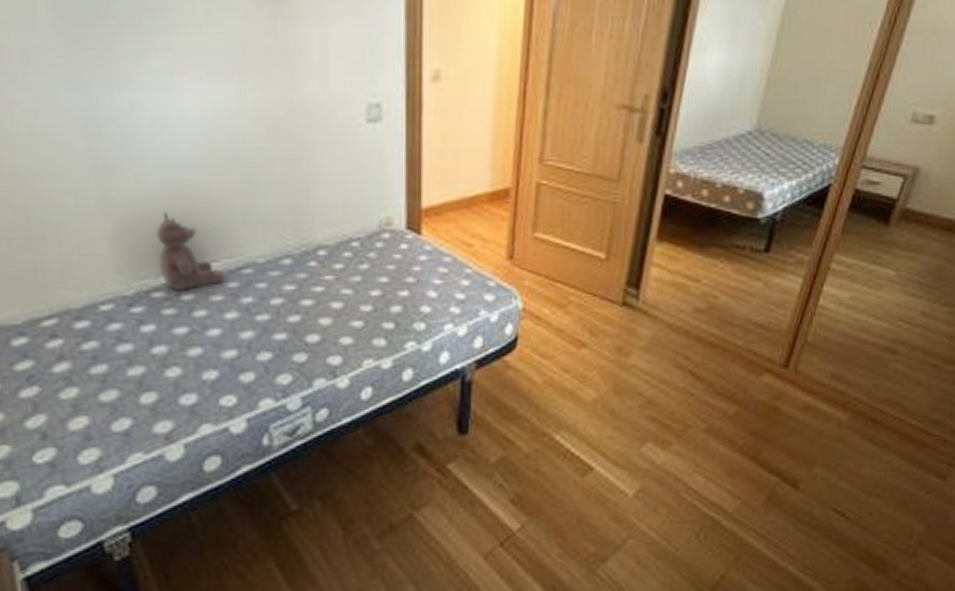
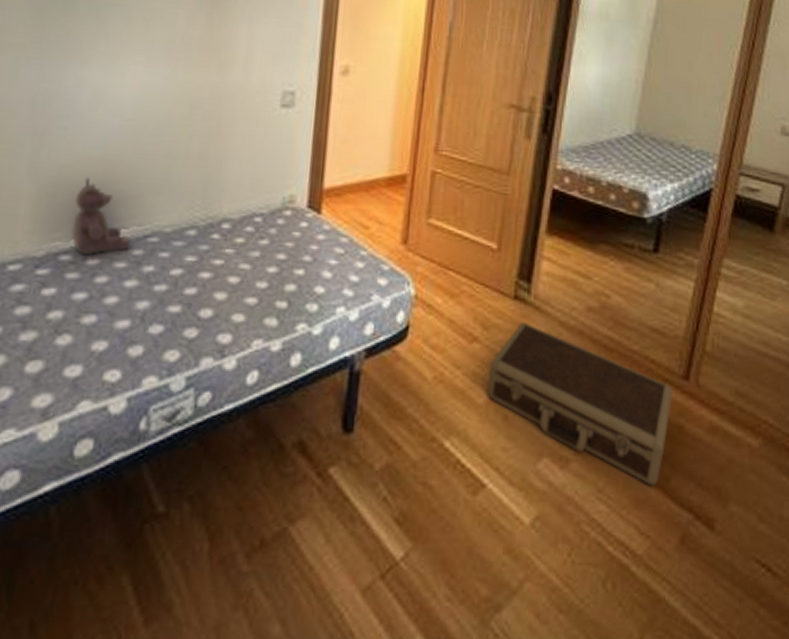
suitcase: none [595,326,772,459] -> present [487,322,673,486]

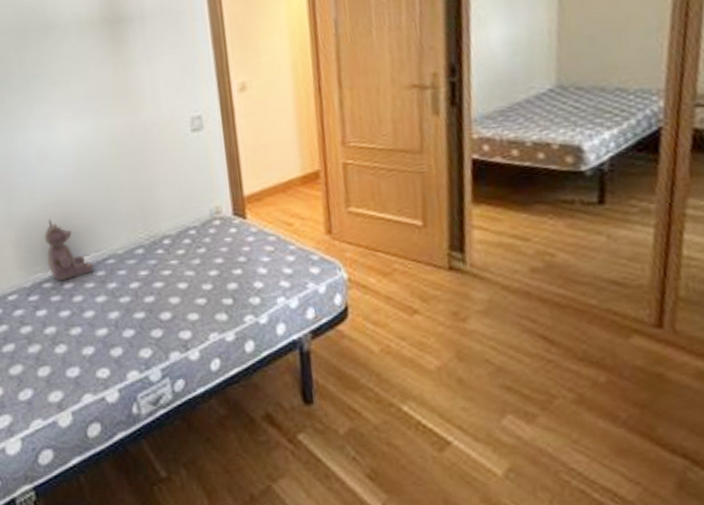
suitcase: present [487,322,673,486] -> none [435,290,646,435]

